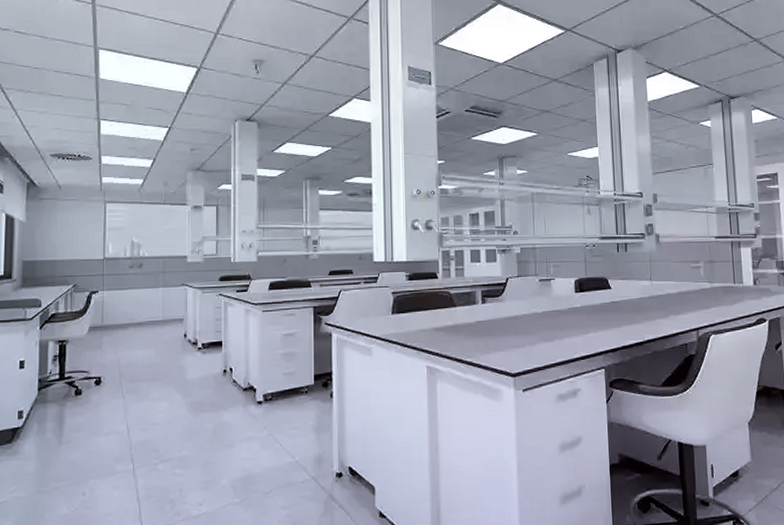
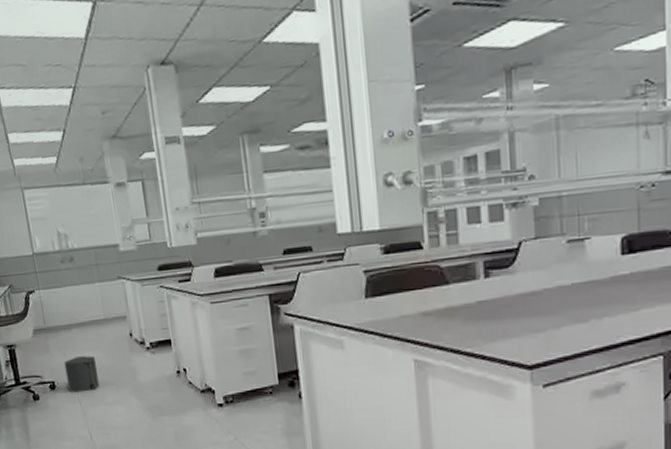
trash bin: none [113,353,146,389] -> present [64,355,99,393]

